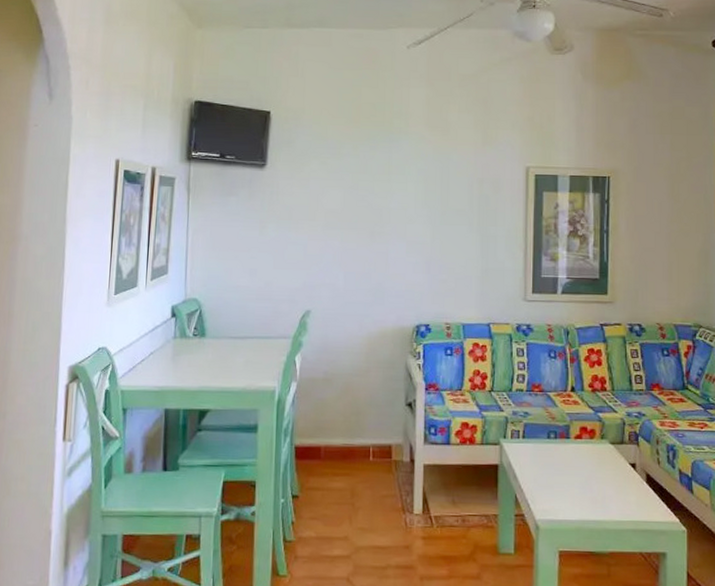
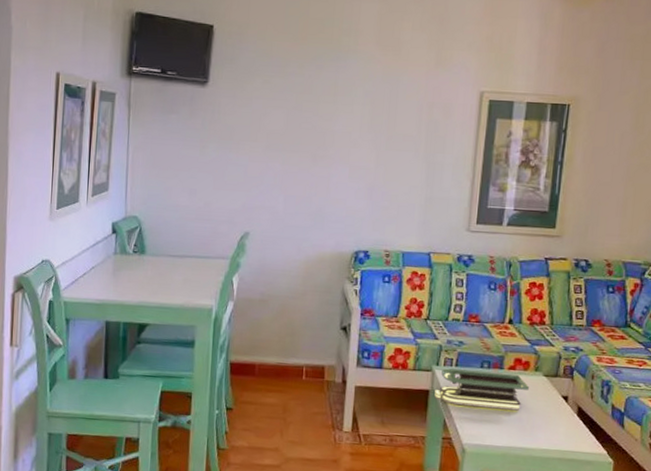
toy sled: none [503,441,598,482] -> present [434,368,530,411]

